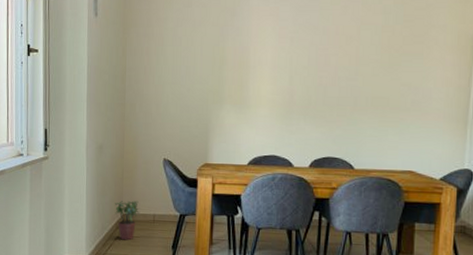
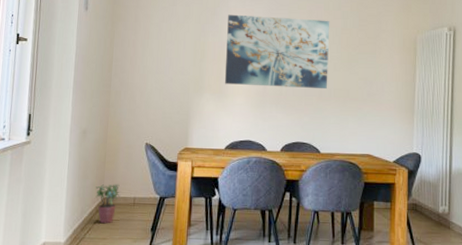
wall art: none [246,14,369,98] -> present [224,14,330,89]

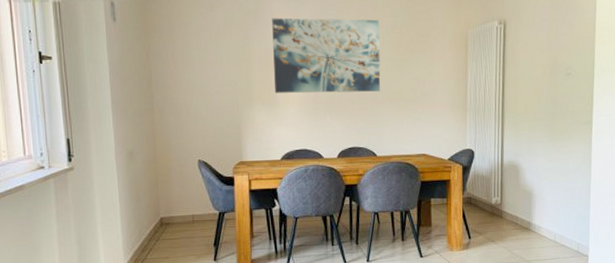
potted plant: present [95,184,120,224] -> none [151,203,178,244]

